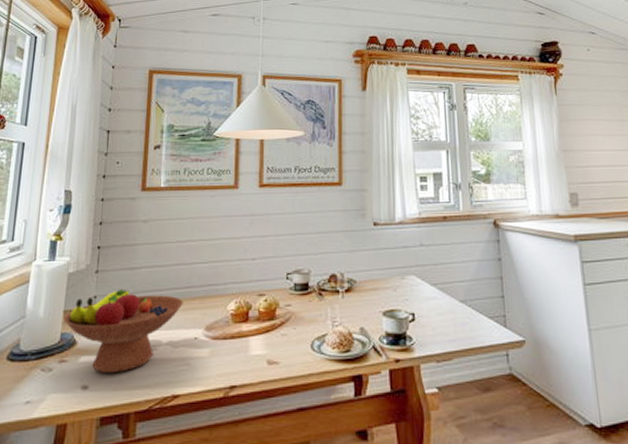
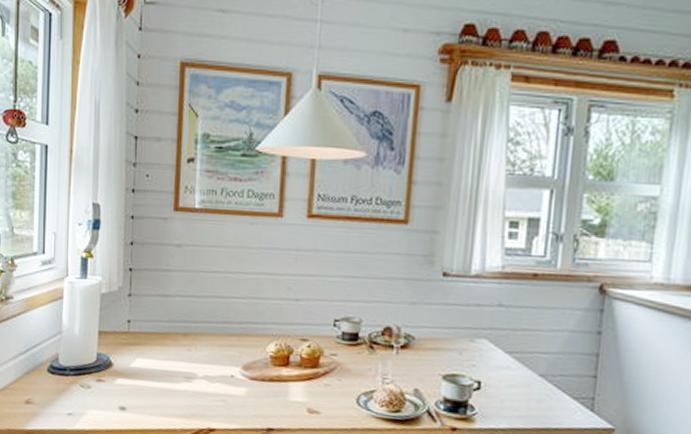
fruit bowl: present [63,288,183,373] -> none [98,315,220,399]

